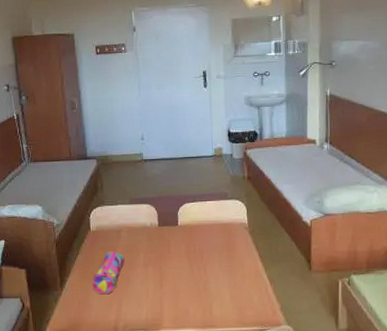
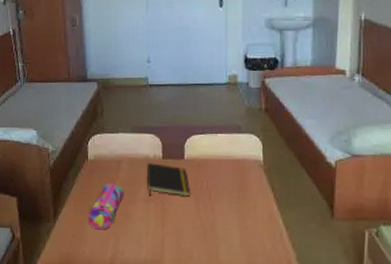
notepad: none [144,231,185,261] -> present [146,163,191,197]

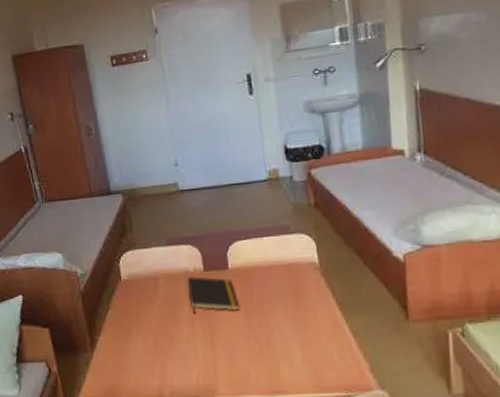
pencil case: present [87,183,124,230] -> none [128,303,166,356]

